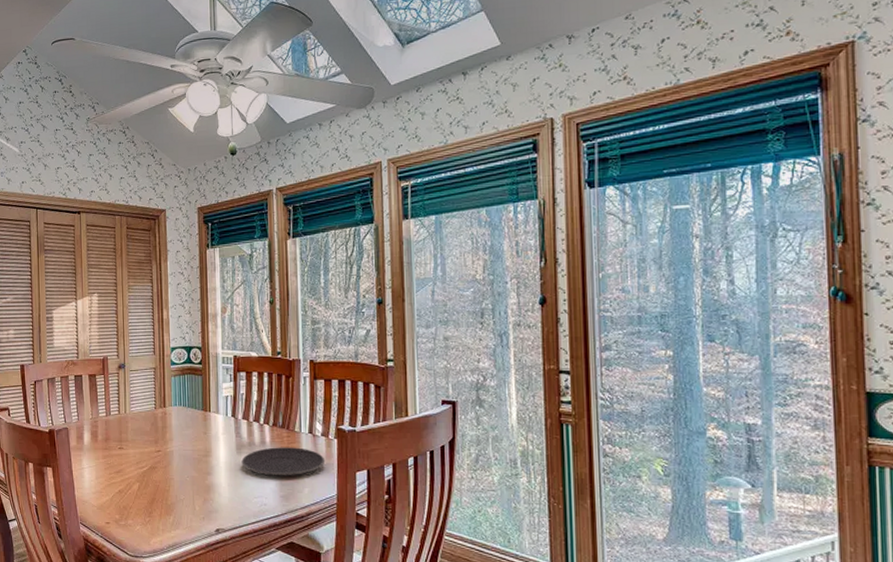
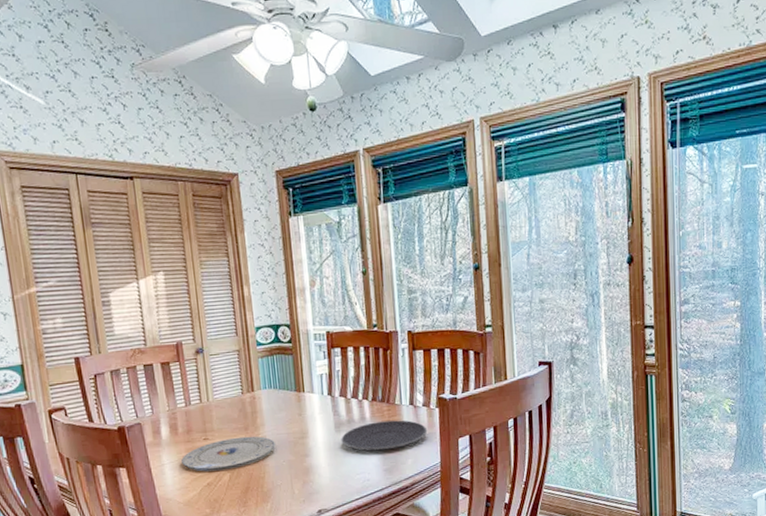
plate: none [99,449,181,479] -> present [181,436,275,472]

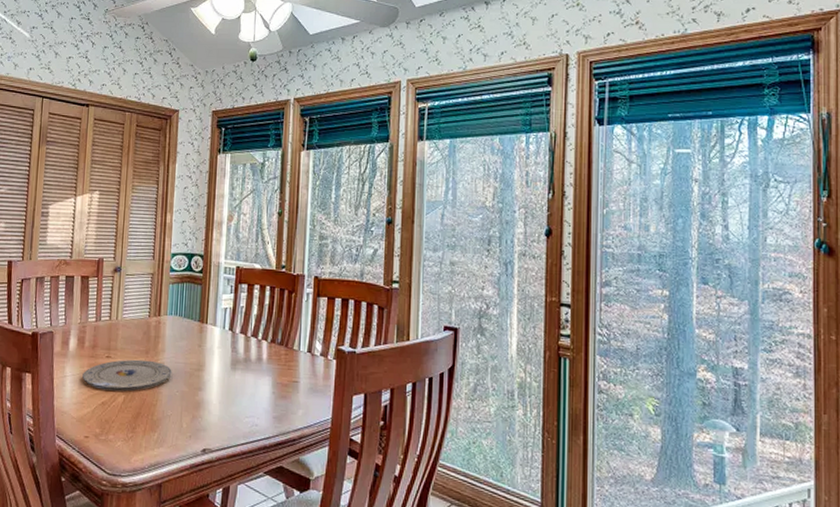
plate: present [341,420,428,452] -> none [235,364,323,398]

